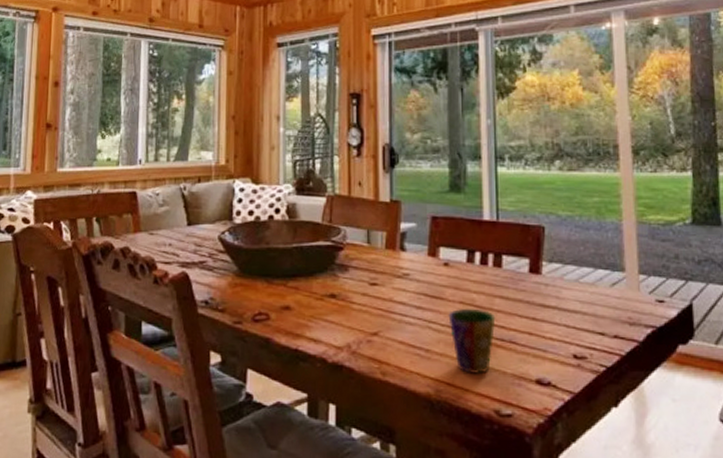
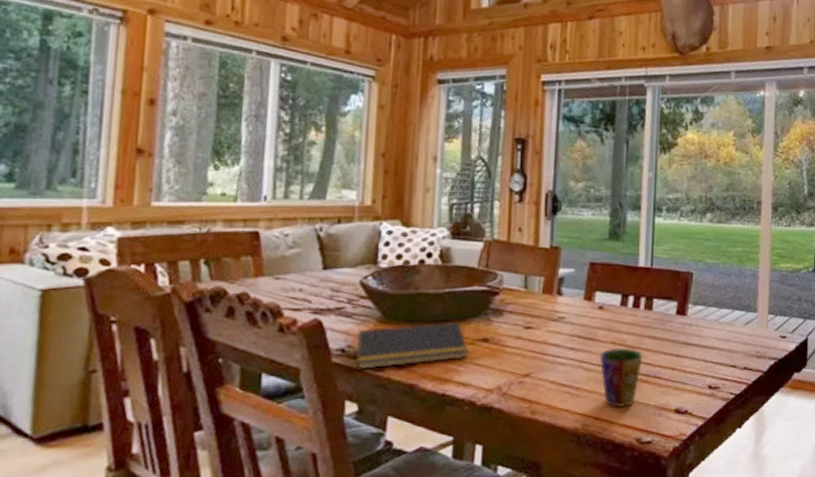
notepad: none [216,276,318,322] -> present [354,322,469,370]

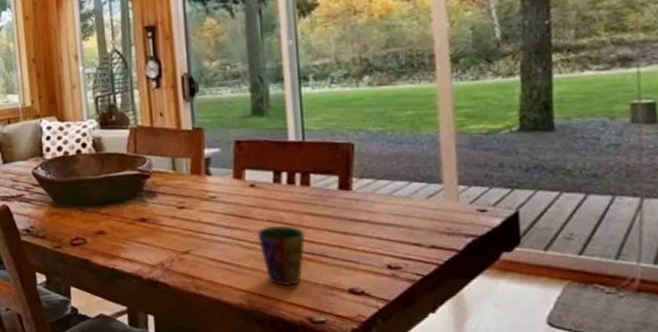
notepad: present [354,322,469,370] -> none [36,204,130,246]

